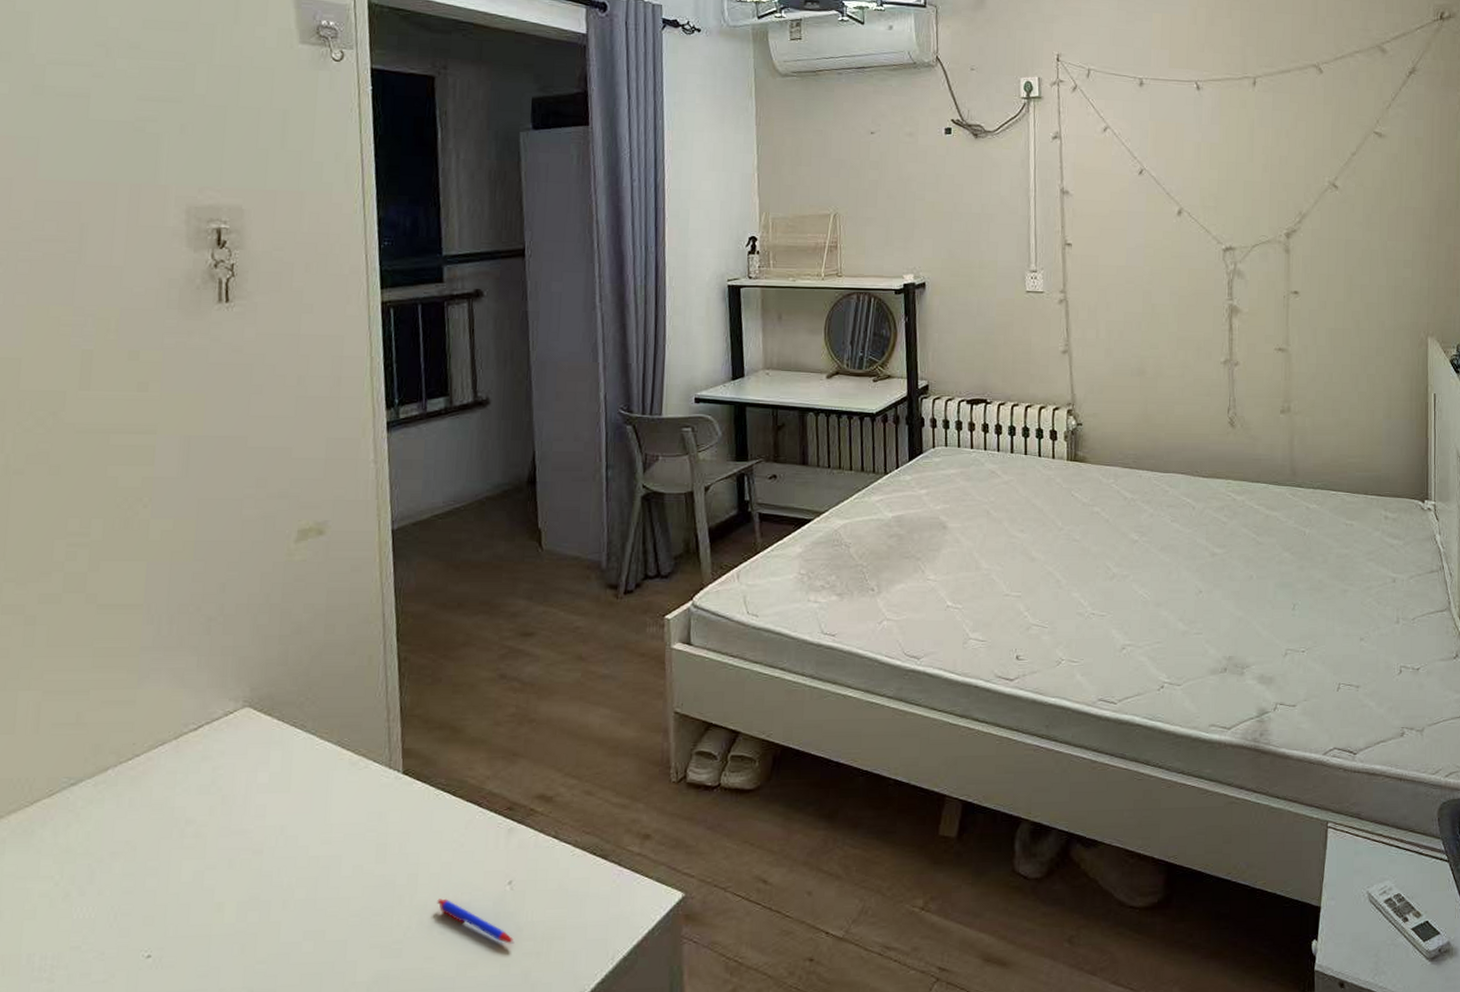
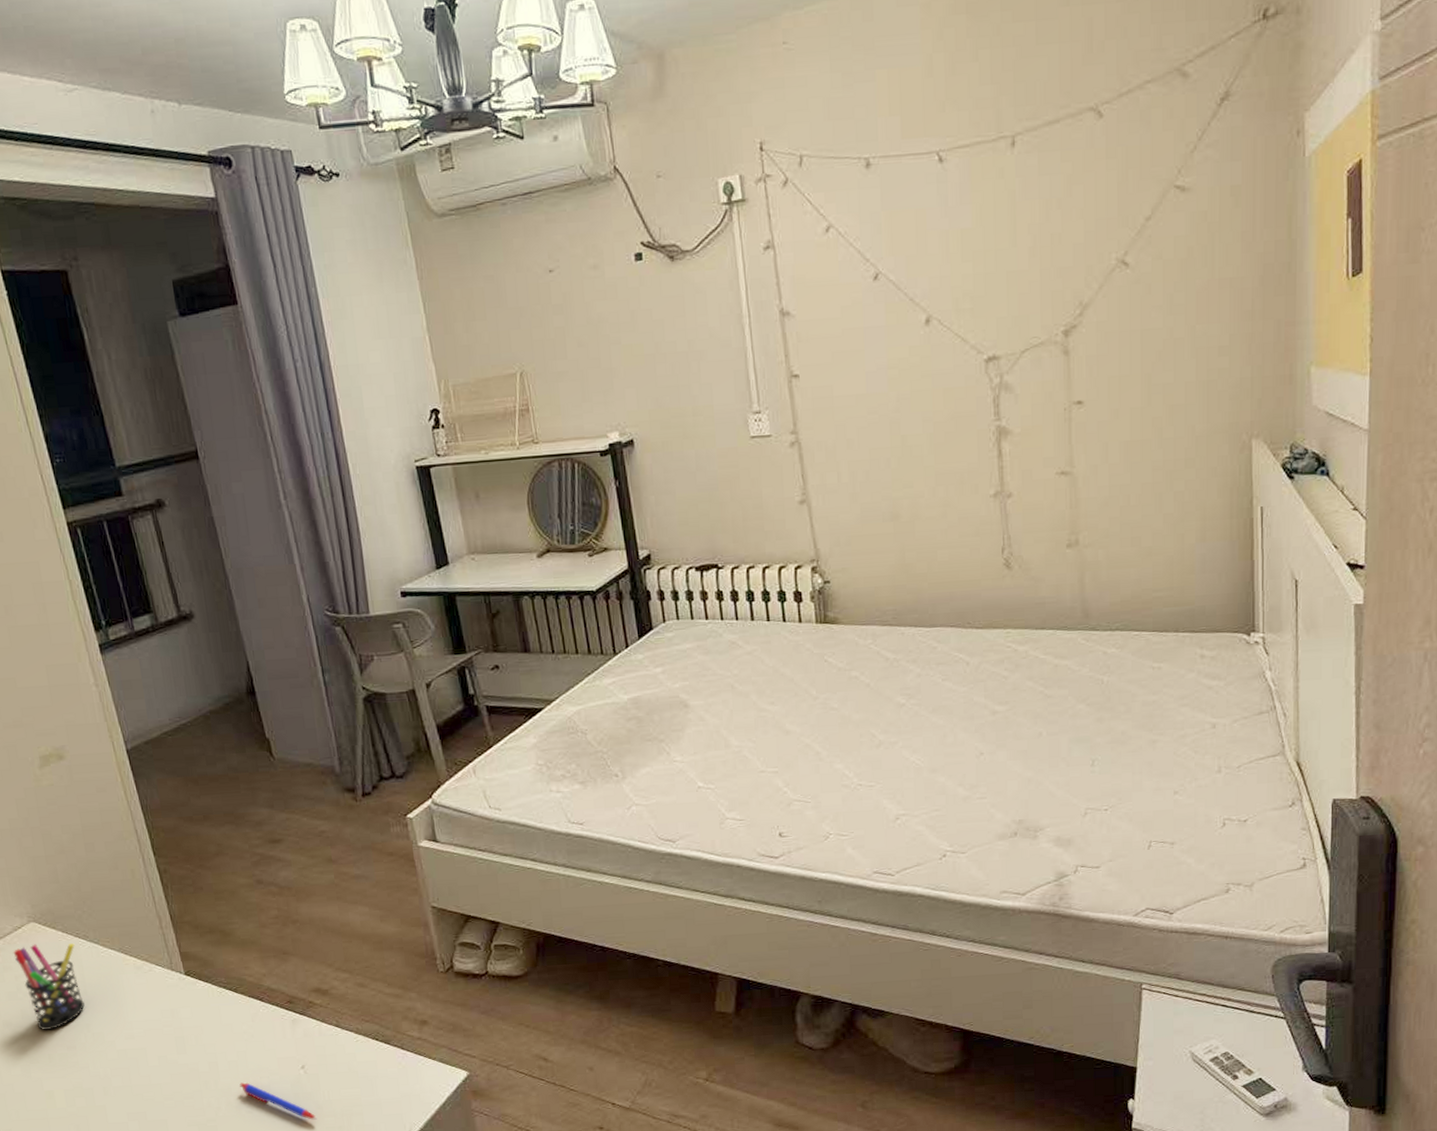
pen holder: none [217,732,289,831] -> present [13,944,85,1030]

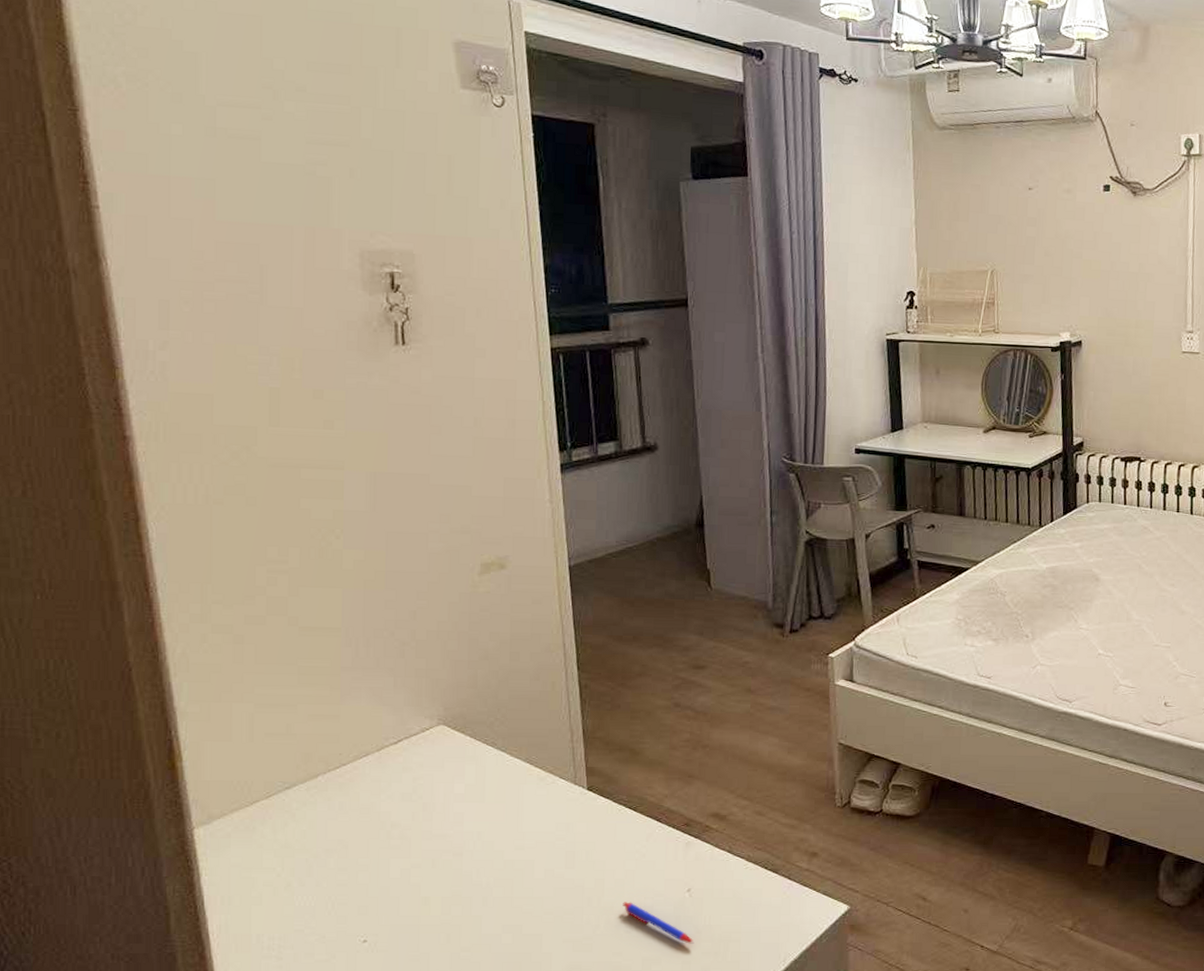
pen holder: present [13,944,85,1030] -> none [416,747,481,834]

